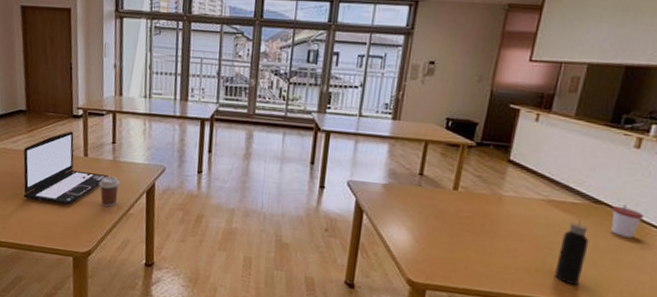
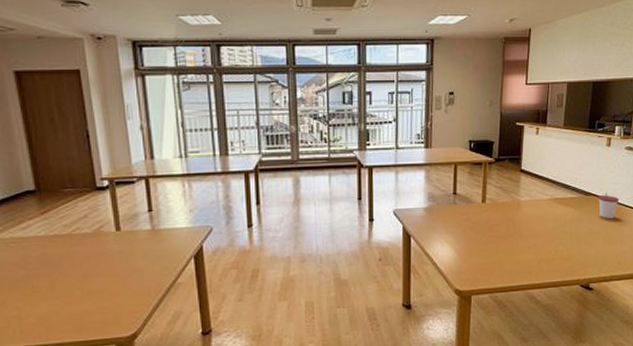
laptop: present [23,131,109,205] -> none [38,205,149,291]
coffee cup: present [99,176,120,207] -> none [138,246,163,281]
water bottle: present [554,219,589,286] -> none [565,210,586,266]

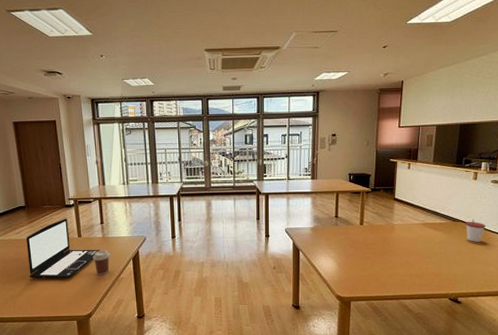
laptop: none [38,205,149,291] -> present [26,218,101,279]
coffee cup: none [138,246,163,281] -> present [93,250,110,275]

